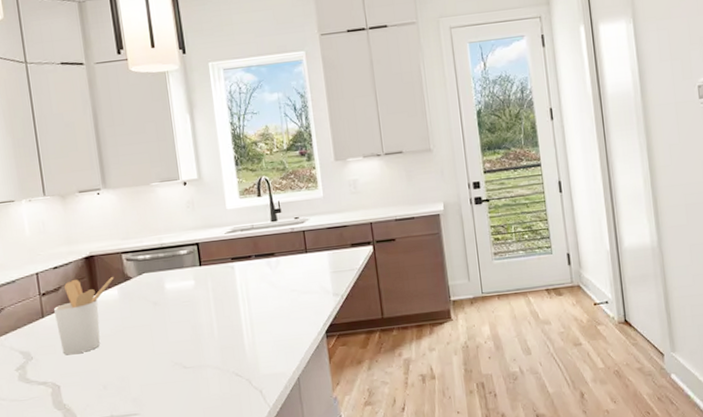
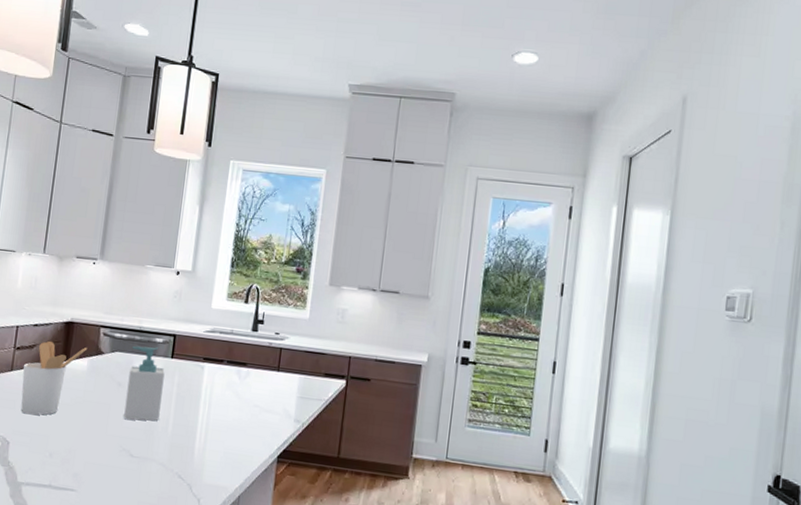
soap bottle: none [158,259,203,336] -> present [124,345,165,421]

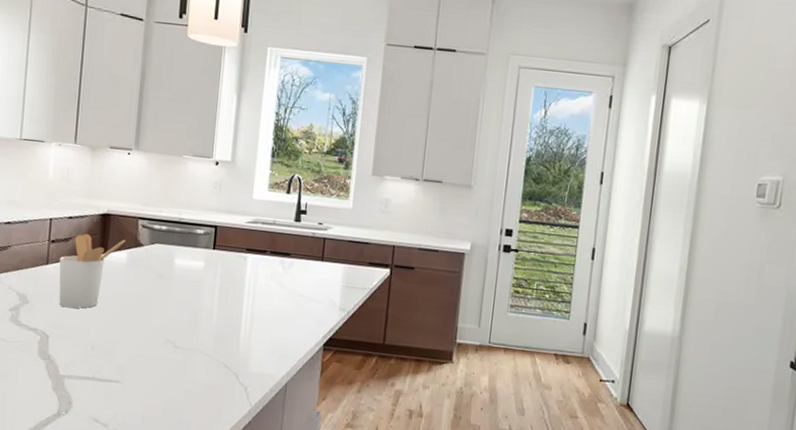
soap bottle: present [124,345,165,421] -> none [166,237,207,312]

